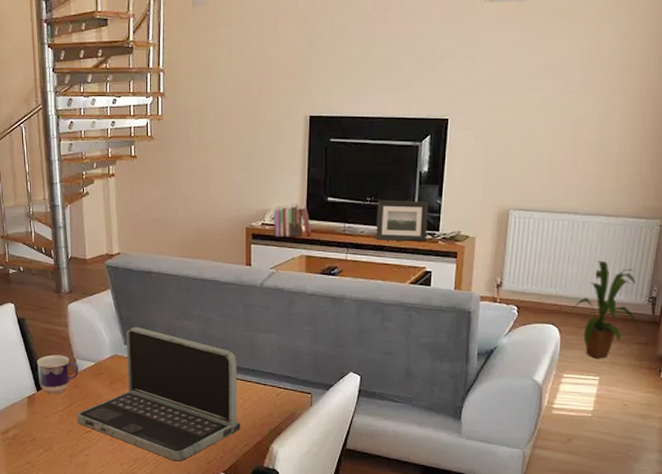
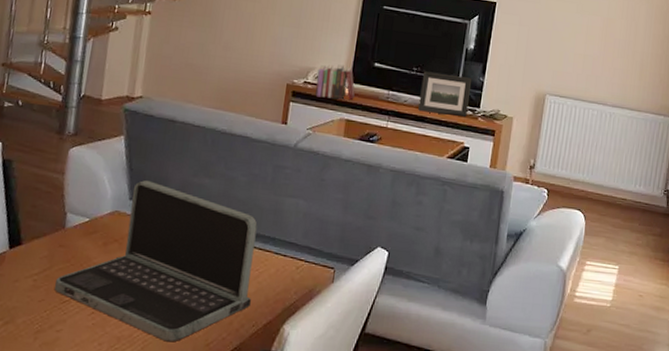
cup: present [36,355,79,394] -> none [14,206,69,254]
house plant: present [567,260,642,359] -> none [592,151,658,248]

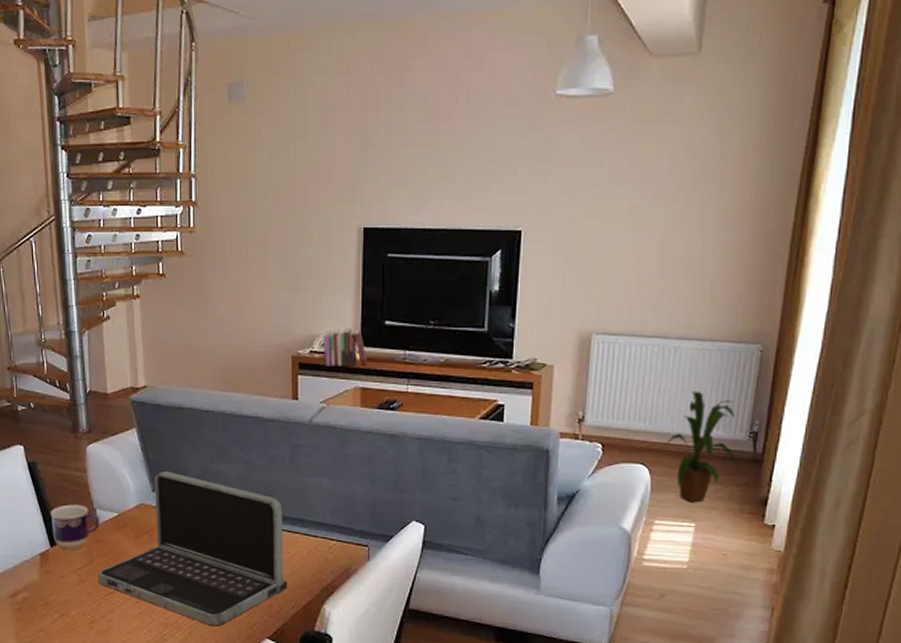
cup: none [14,206,69,254] -> present [50,504,100,550]
picture frame: present [418,71,472,118] -> none [441,323,501,372]
house plant: none [592,151,658,248] -> present [658,391,743,503]

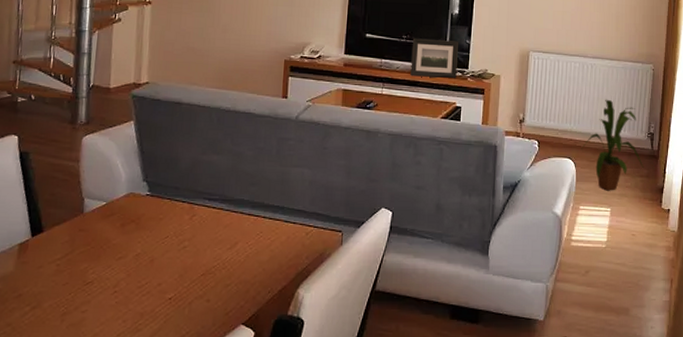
cup: present [50,504,100,550] -> none [35,194,87,240]
laptop: present [97,471,287,627] -> none [77,162,266,314]
books: present [323,328,367,367] -> none [312,38,349,71]
picture frame: none [441,323,501,372] -> present [410,38,459,79]

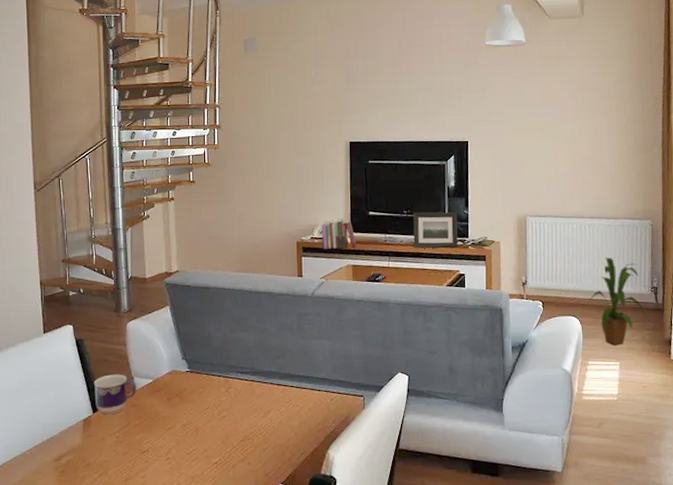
cup: none [35,194,87,240] -> present [93,374,136,415]
books: none [312,38,349,71] -> present [321,218,356,249]

